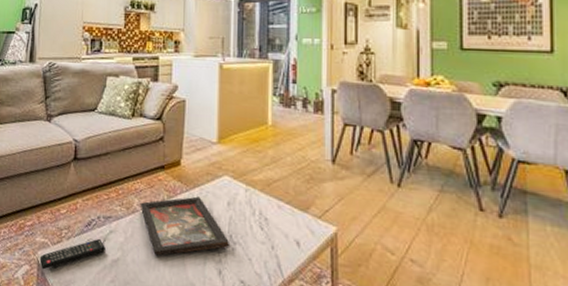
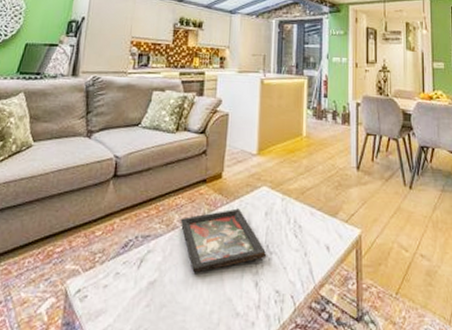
remote control: present [39,238,107,270] -> none [67,259,143,301]

